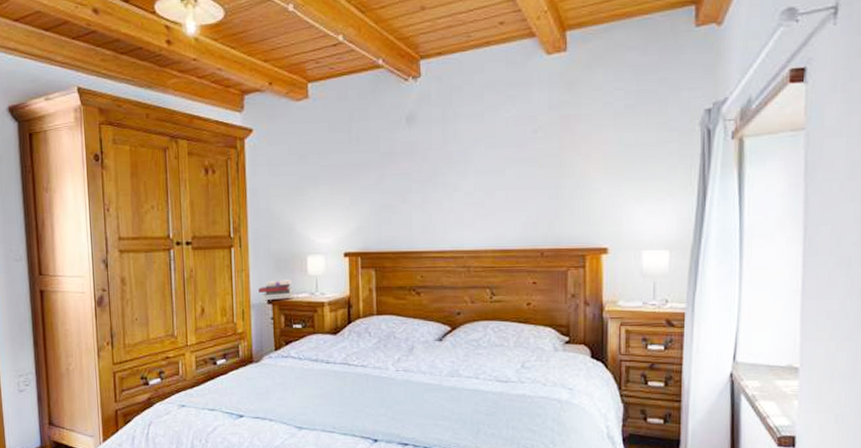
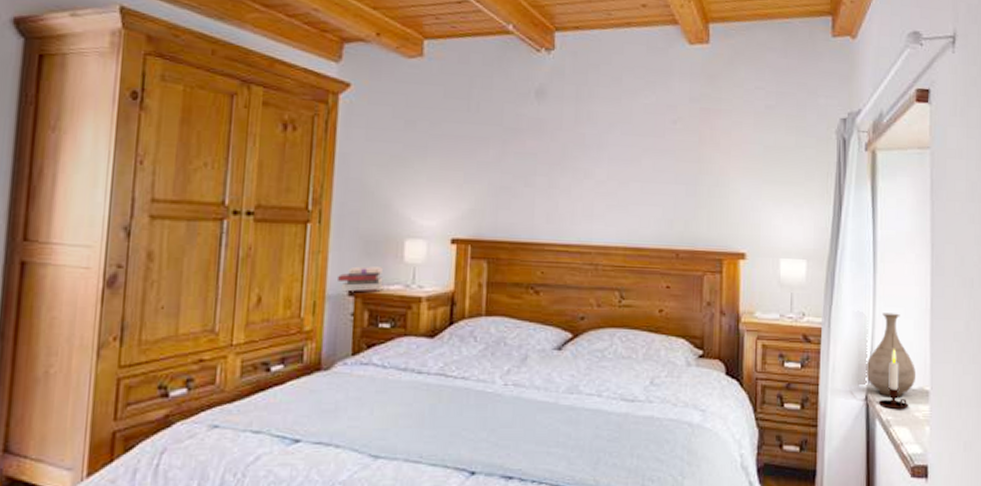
vase: none [731,295,785,376] -> present [866,313,917,399]
candle: none [745,329,776,386] -> present [879,349,908,410]

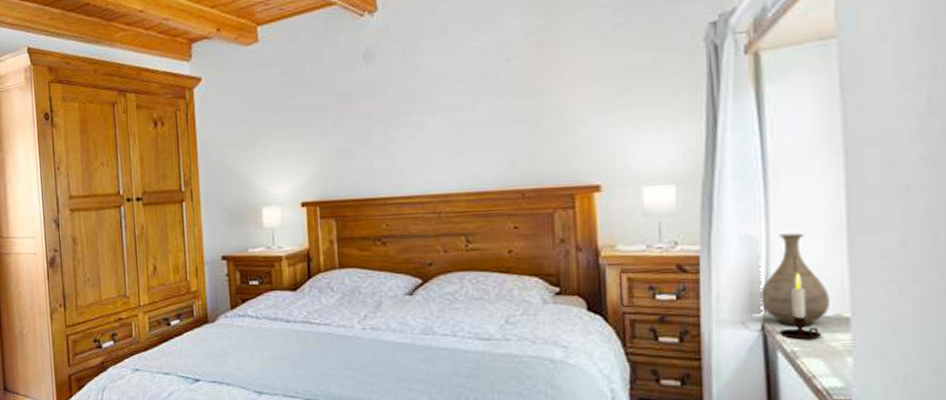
books: present [338,266,385,293] -> none [212,233,250,257]

